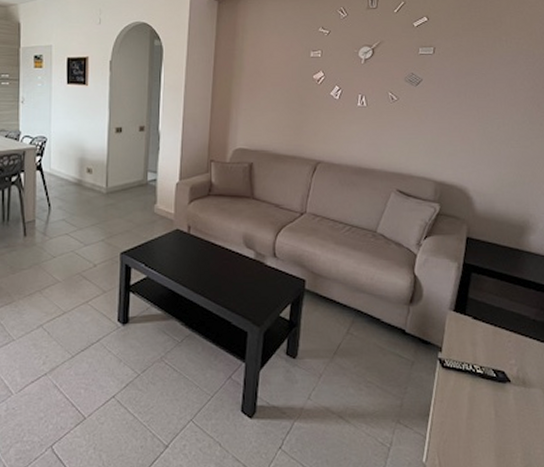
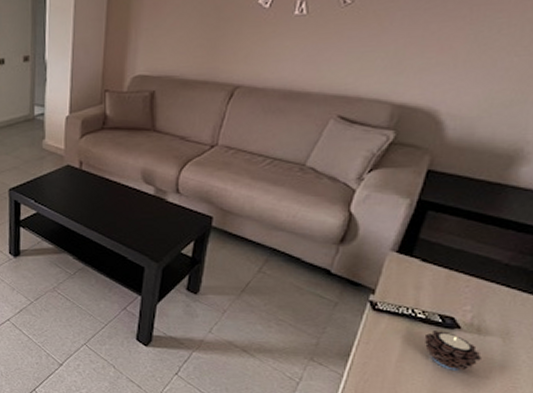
candle: none [484,385,530,425] -> present [424,331,482,371]

